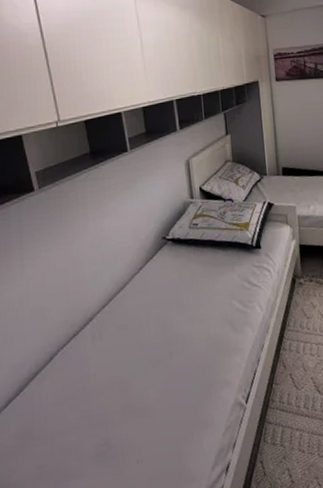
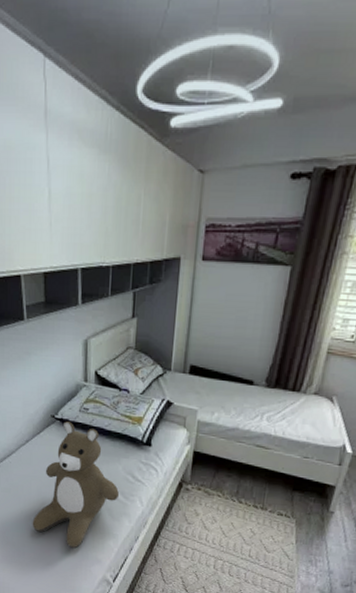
teddy bear: none [153,240,238,376] -> present [32,421,119,549]

